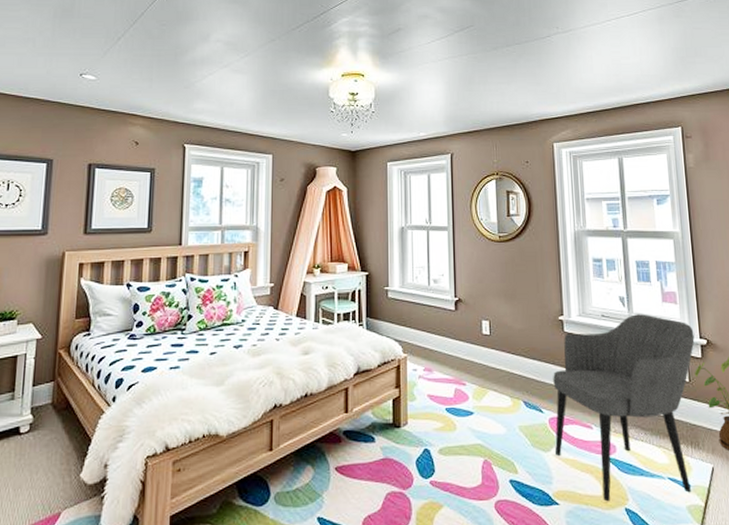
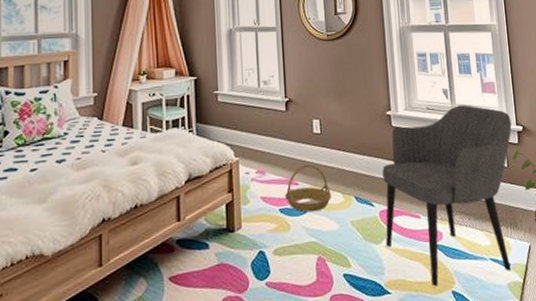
basket: none [452,365,500,414] -> present [285,164,332,213]

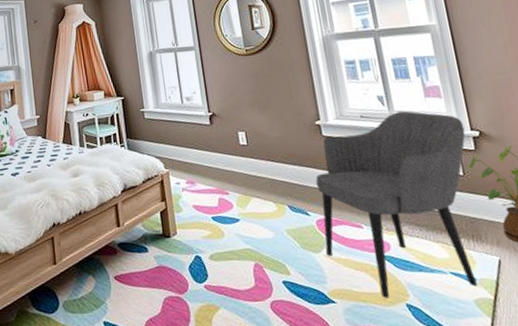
basket: present [285,164,332,213] -> none [216,174,264,221]

